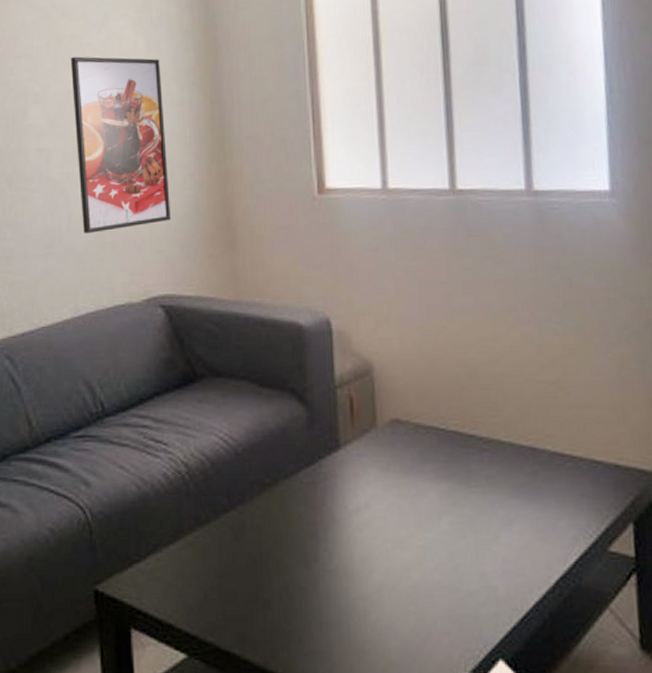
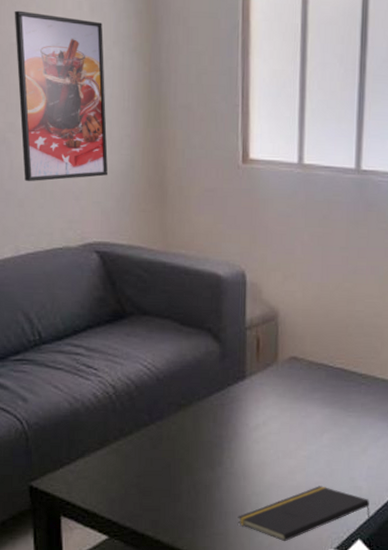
notepad: none [342,586,512,663] -> present [237,486,370,542]

